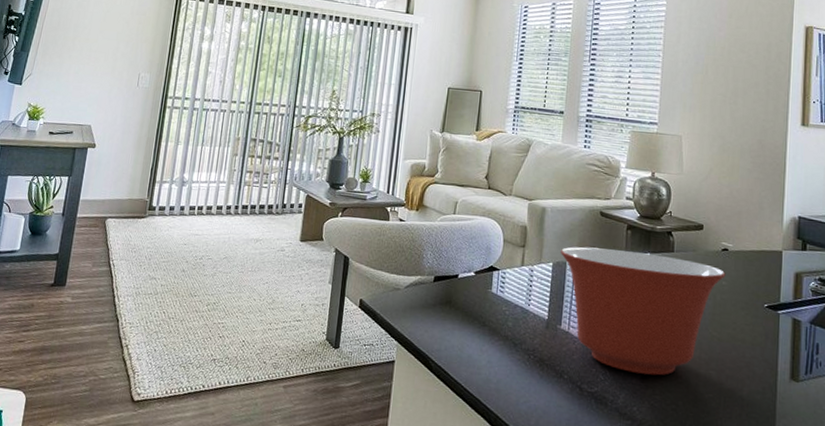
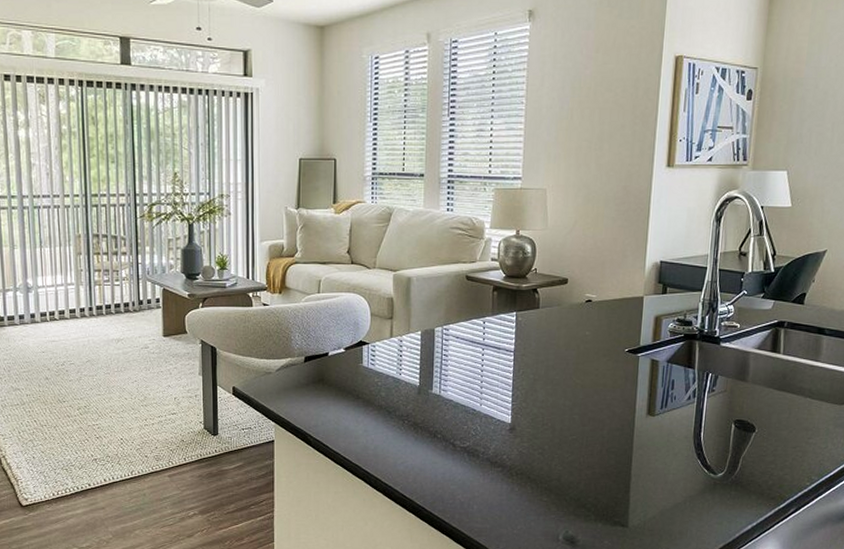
mixing bowl: present [561,247,726,376] -> none [429,312,589,425]

